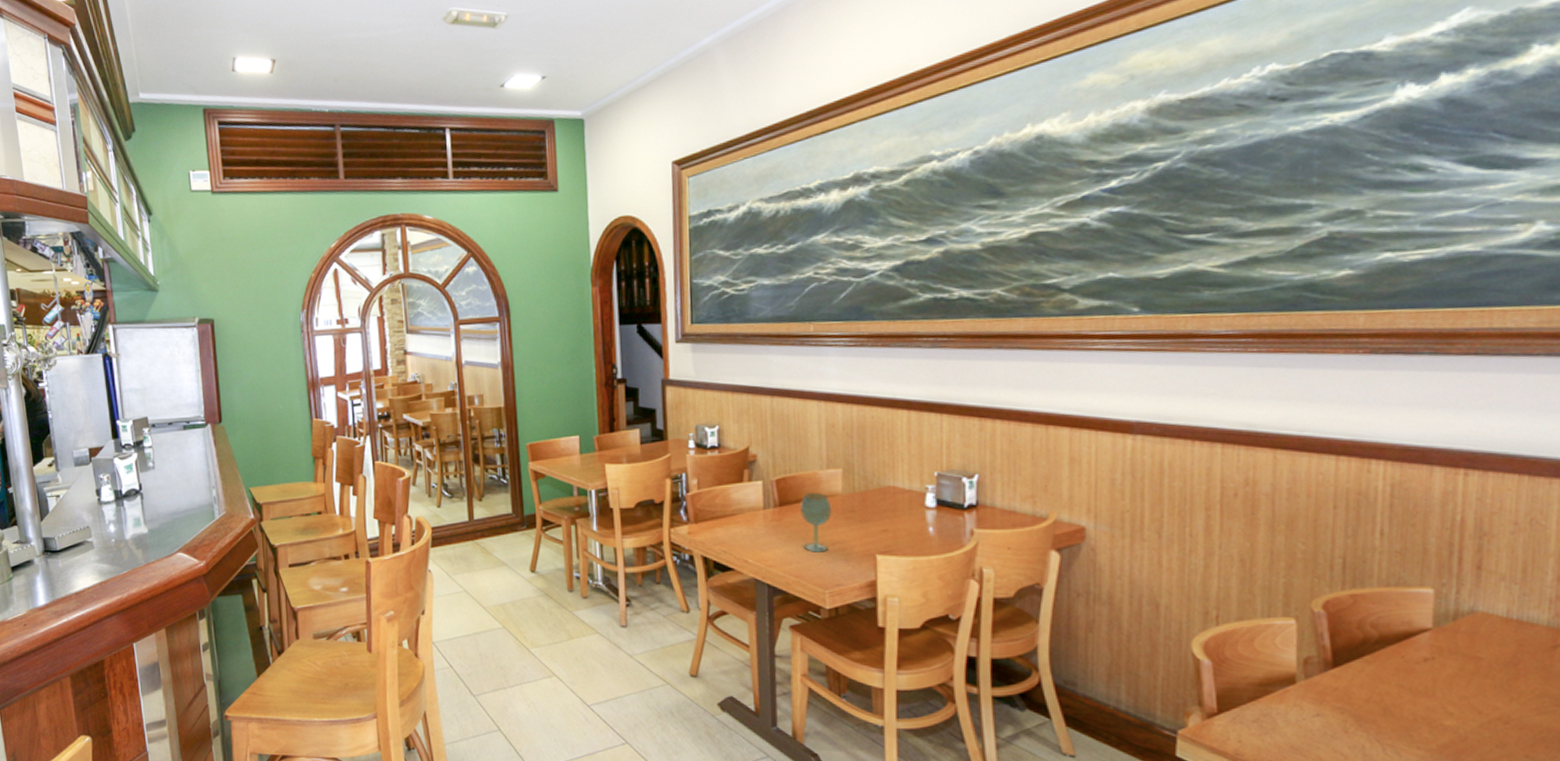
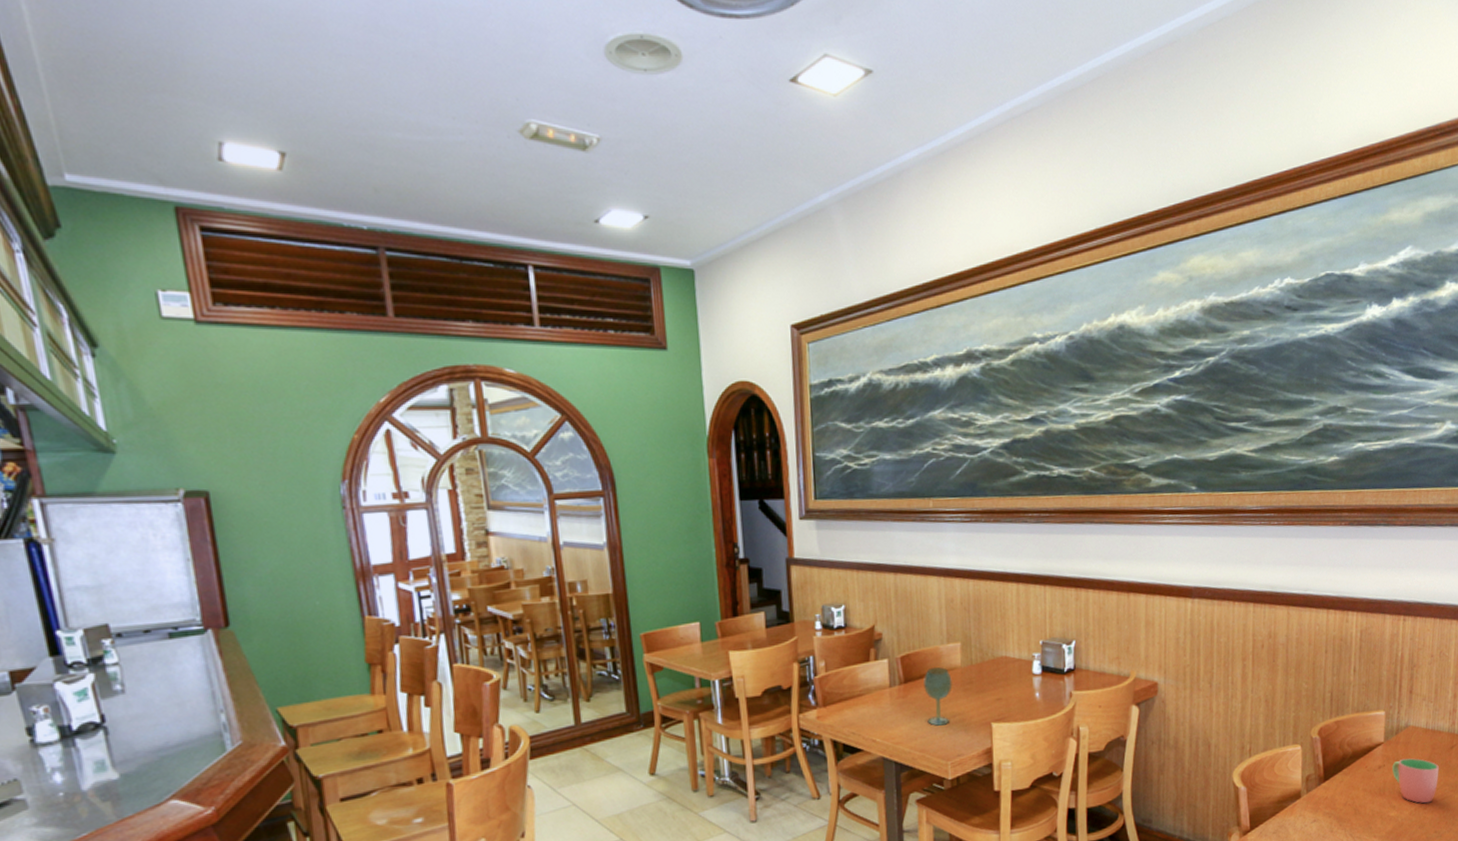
cup: none [1448,652,1532,716] -> present [1392,758,1439,804]

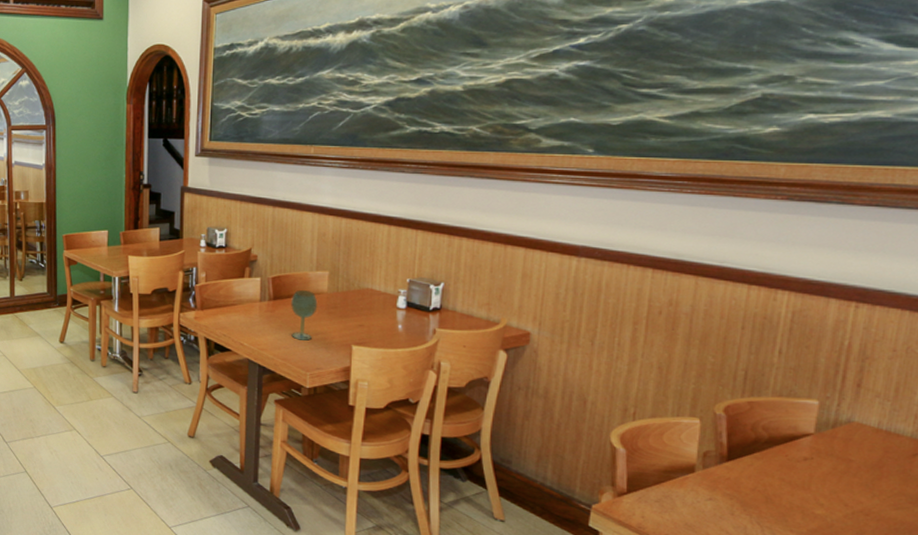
cup: present [1392,758,1439,804] -> none [823,455,893,510]

